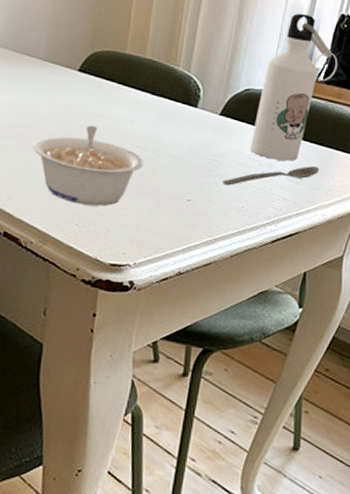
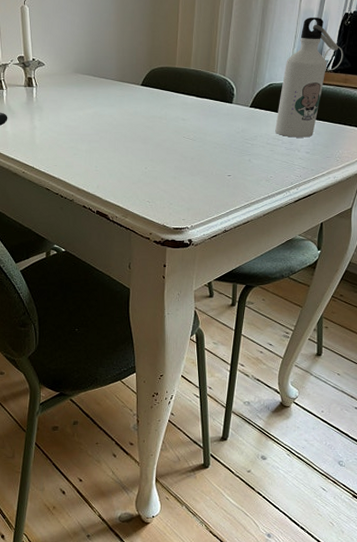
legume: present [33,125,143,207] -> none [113,126,194,186]
spoon: present [223,166,320,186] -> none [255,140,331,162]

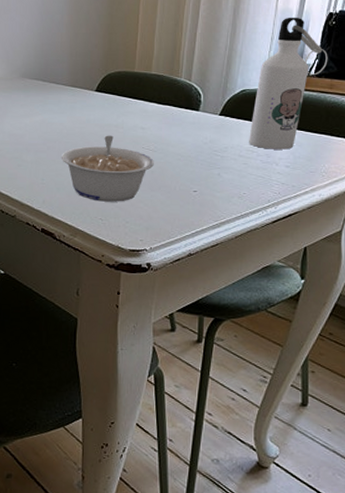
legume: none [113,126,194,186] -> present [62,135,154,202]

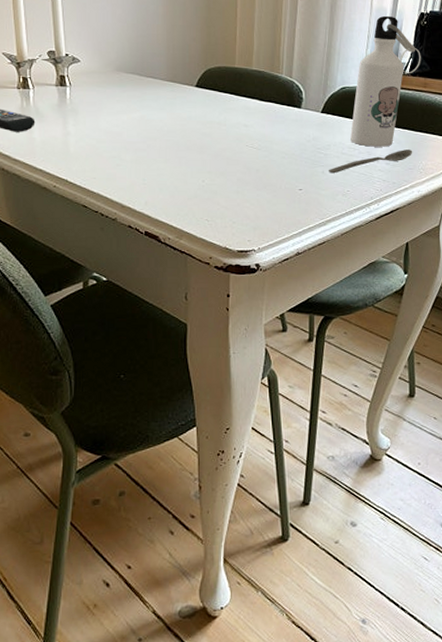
legume: present [62,135,154,202] -> none [163,133,259,202]
spoon: none [225,152,315,176] -> present [329,150,413,174]

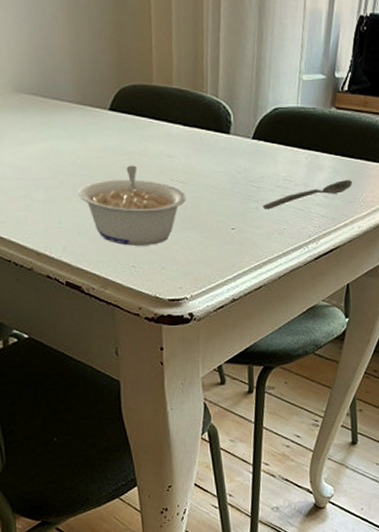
legume: none [163,133,259,202] -> present [78,165,186,246]
water bottle: present [350,15,421,147] -> none [285,19,361,178]

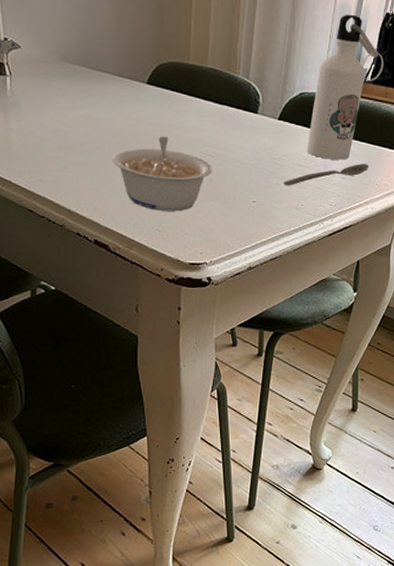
water bottle: none [285,19,361,178] -> present [307,14,384,160]

